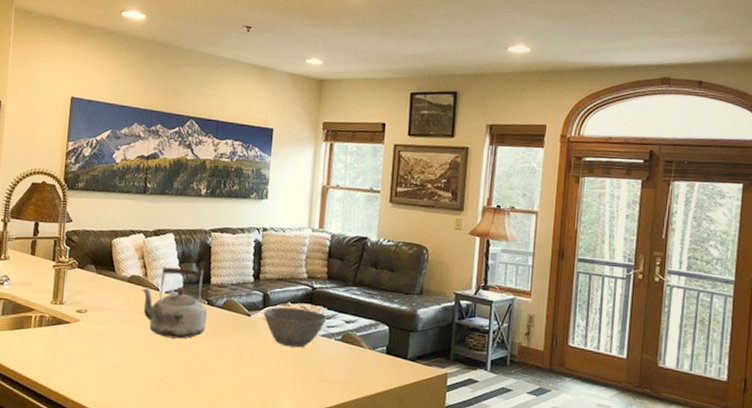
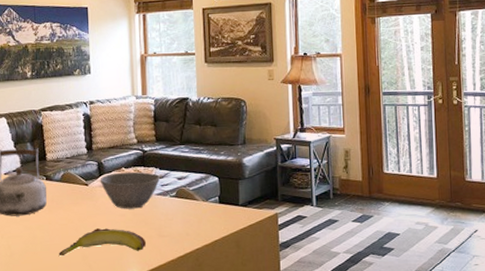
banana: none [210,363,303,393] -> present [58,228,146,257]

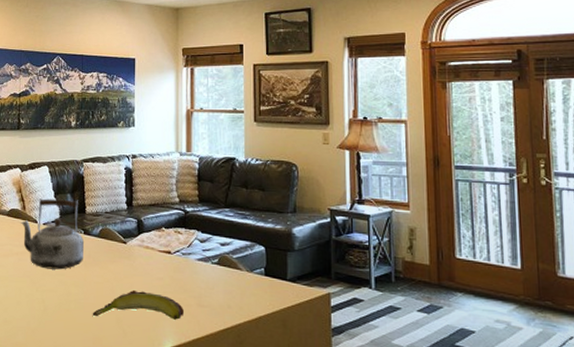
bowl: present [100,171,160,209] -> none [138,232,201,273]

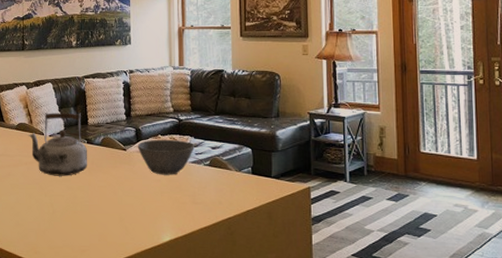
banana: present [92,291,183,320] -> none [97,192,180,217]
bowl: none [138,232,201,273] -> present [137,139,194,175]

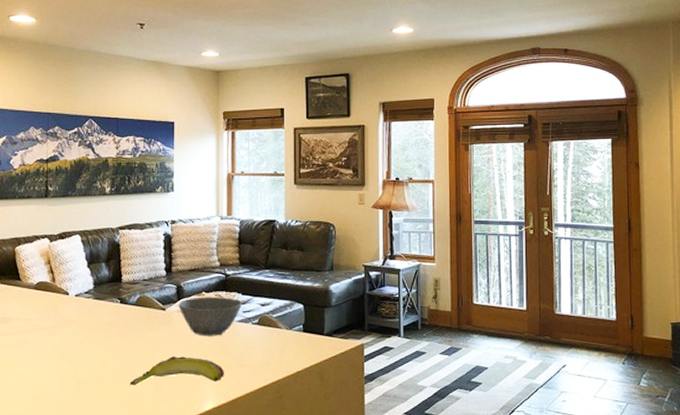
kettle: present [28,113,88,176] -> none [49,268,121,342]
banana: none [97,192,180,217] -> present [129,356,224,386]

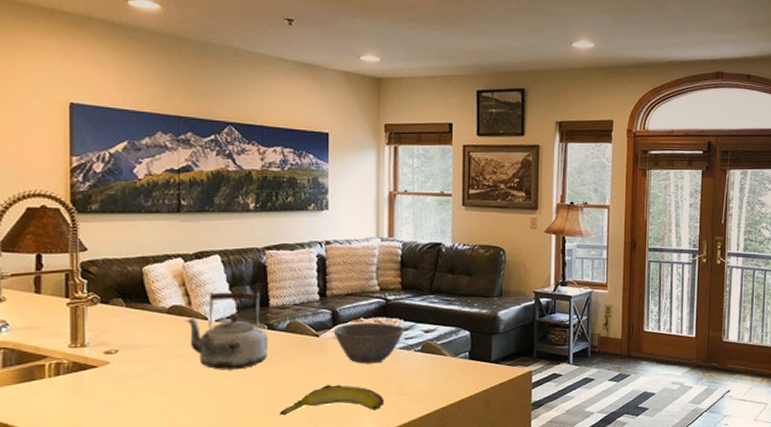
kettle: none [49,268,121,342] -> present [185,292,269,370]

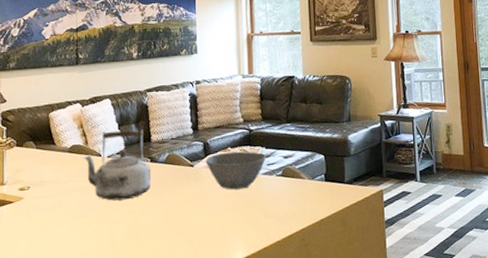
banana: present [279,385,384,416] -> none [162,210,252,241]

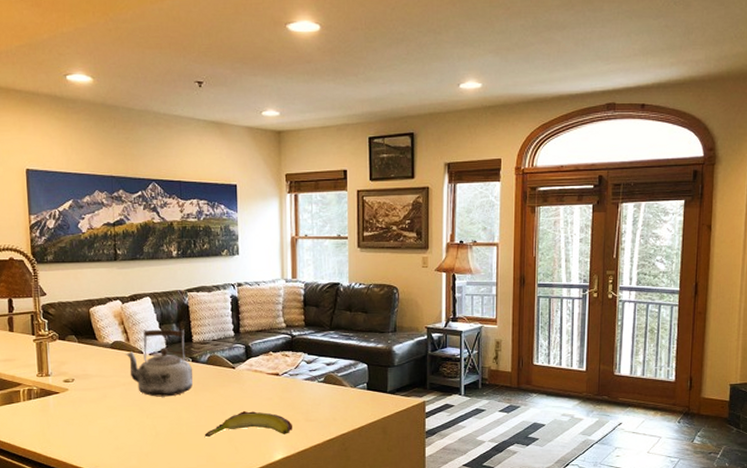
banana: none [162,210,252,241] -> present [204,411,292,438]
bowl: present [205,151,266,190] -> none [247,356,308,393]

